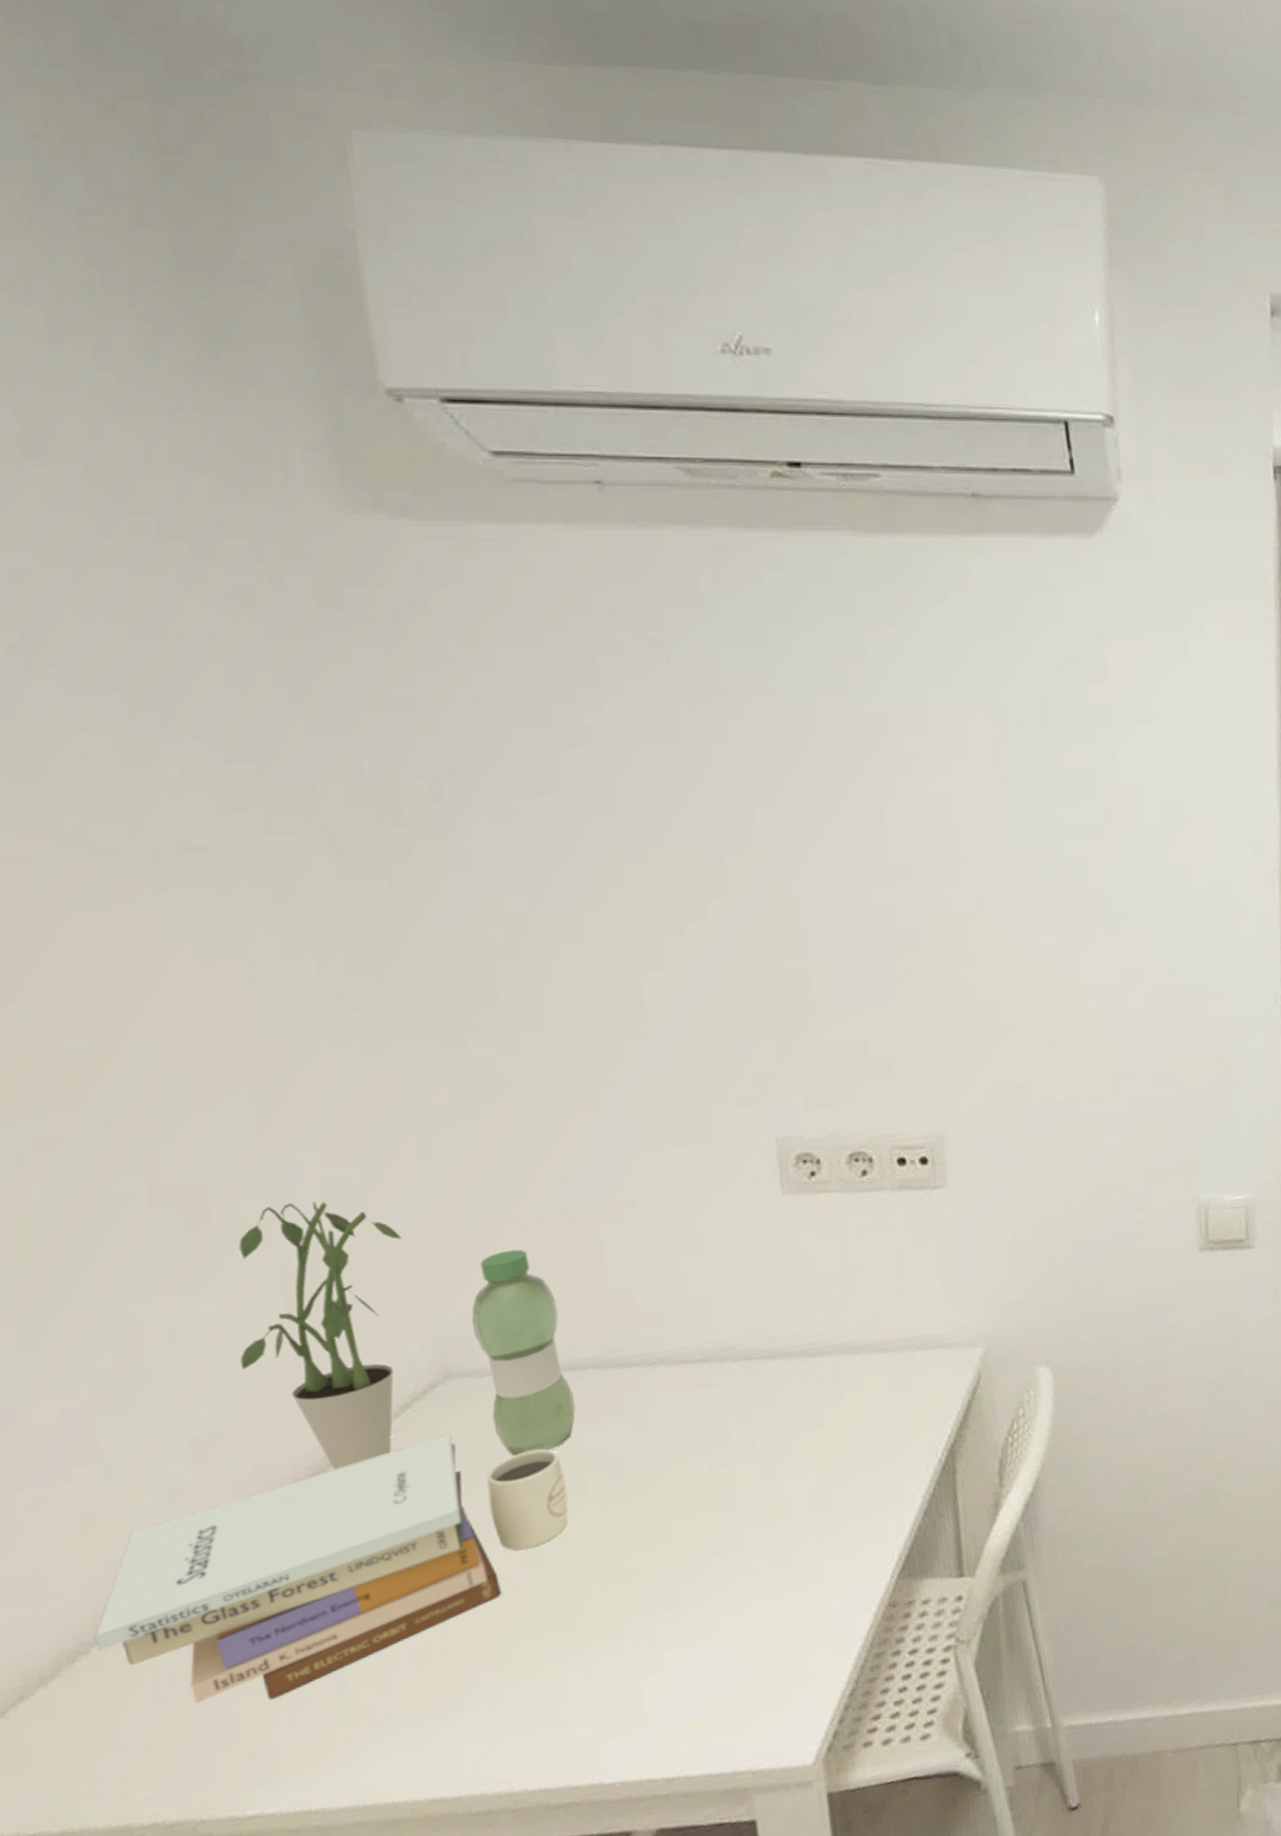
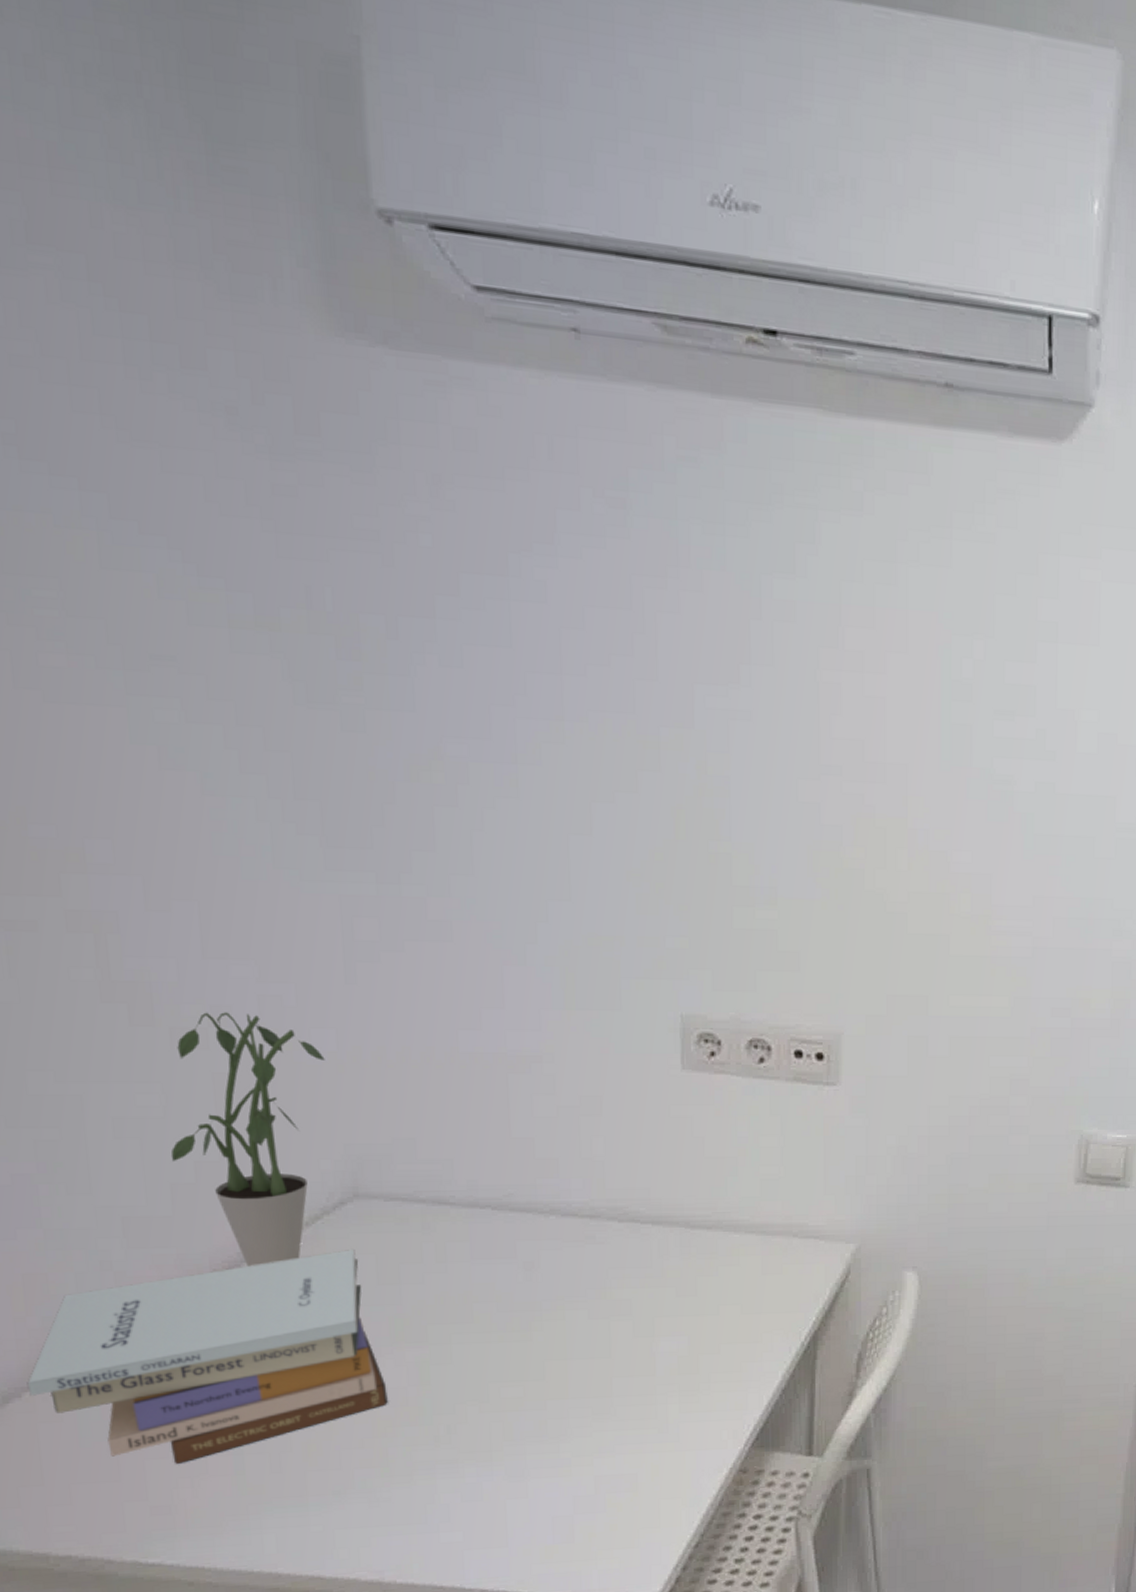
water bottle: present [471,1249,576,1457] -> none [382,1085,470,1279]
mug: present [486,1449,568,1551] -> none [383,1276,455,1365]

